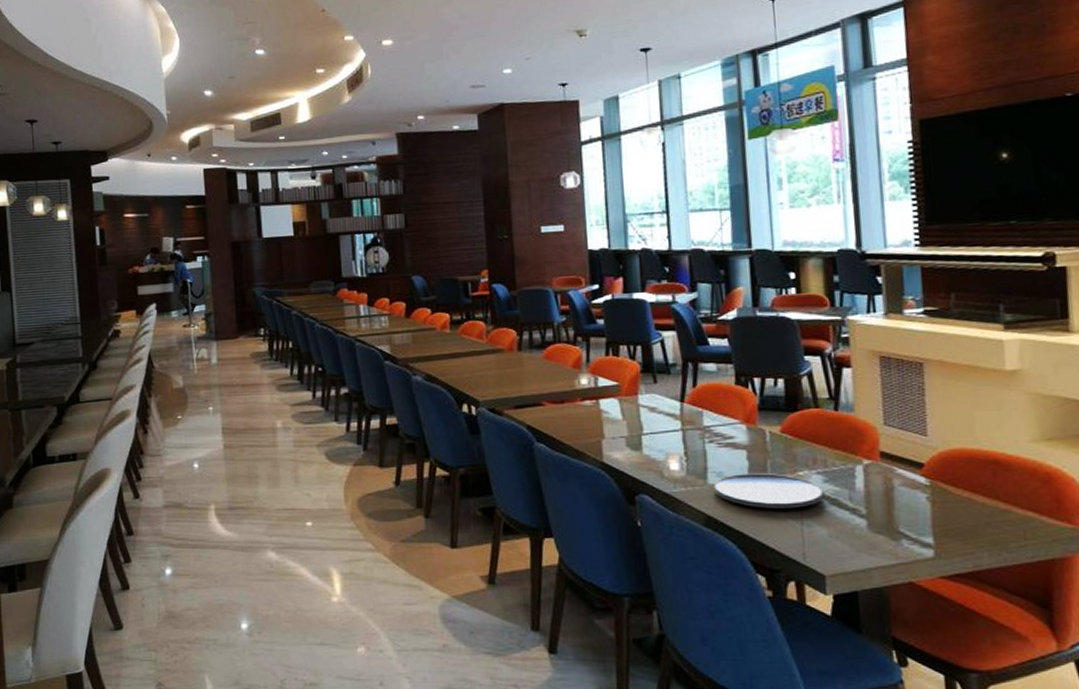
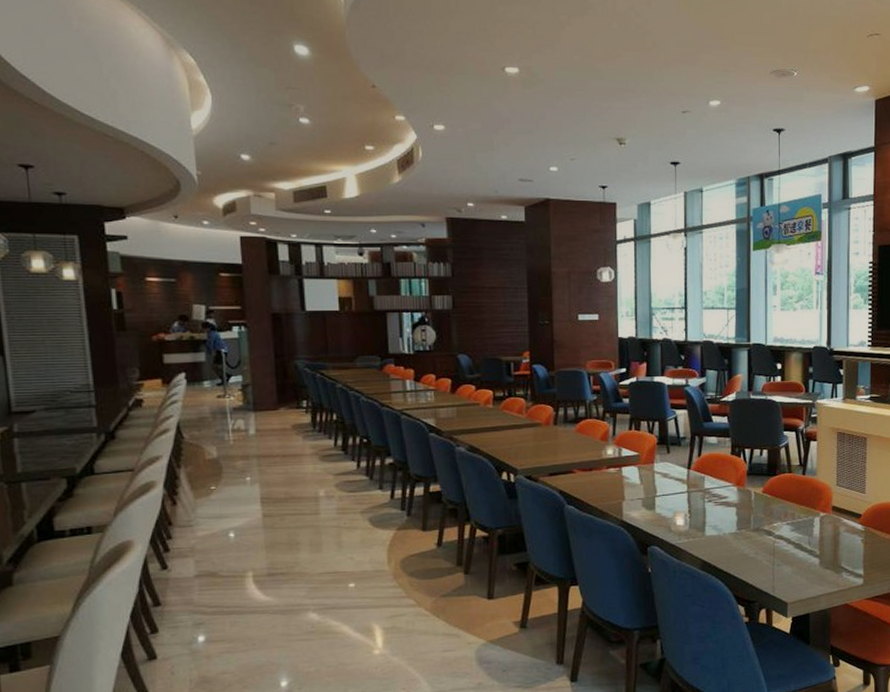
plate: present [714,472,823,508] -> none [710,525,790,553]

